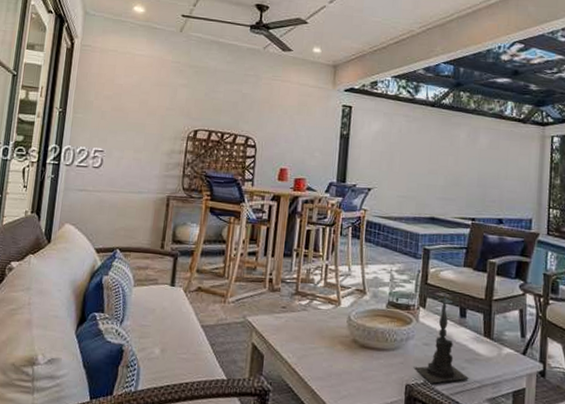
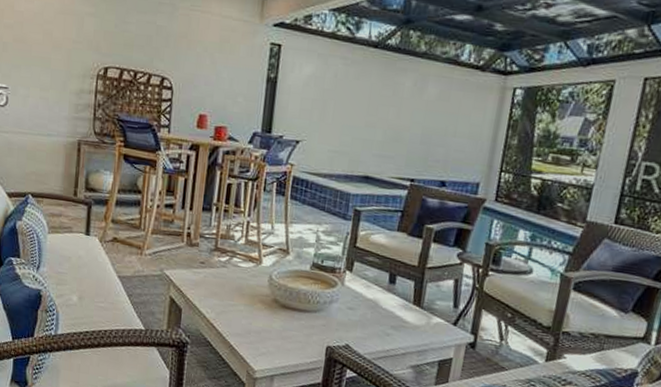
candle holder: present [413,295,469,383] -> none [335,259,393,347]

